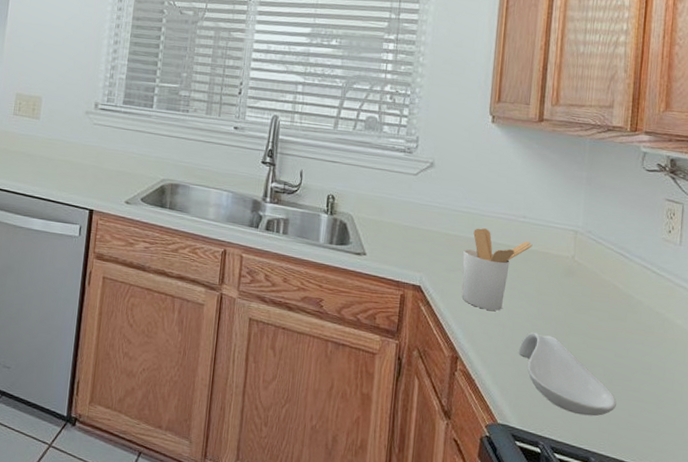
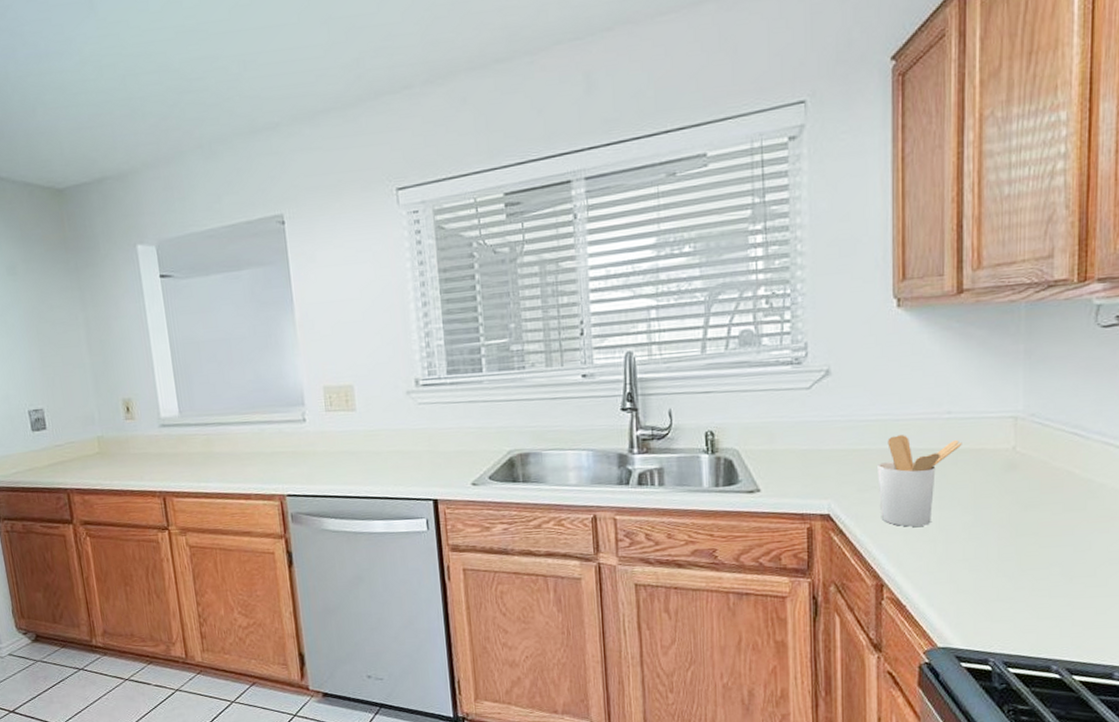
spoon rest: present [518,332,616,417] -> none [955,541,1079,623]

